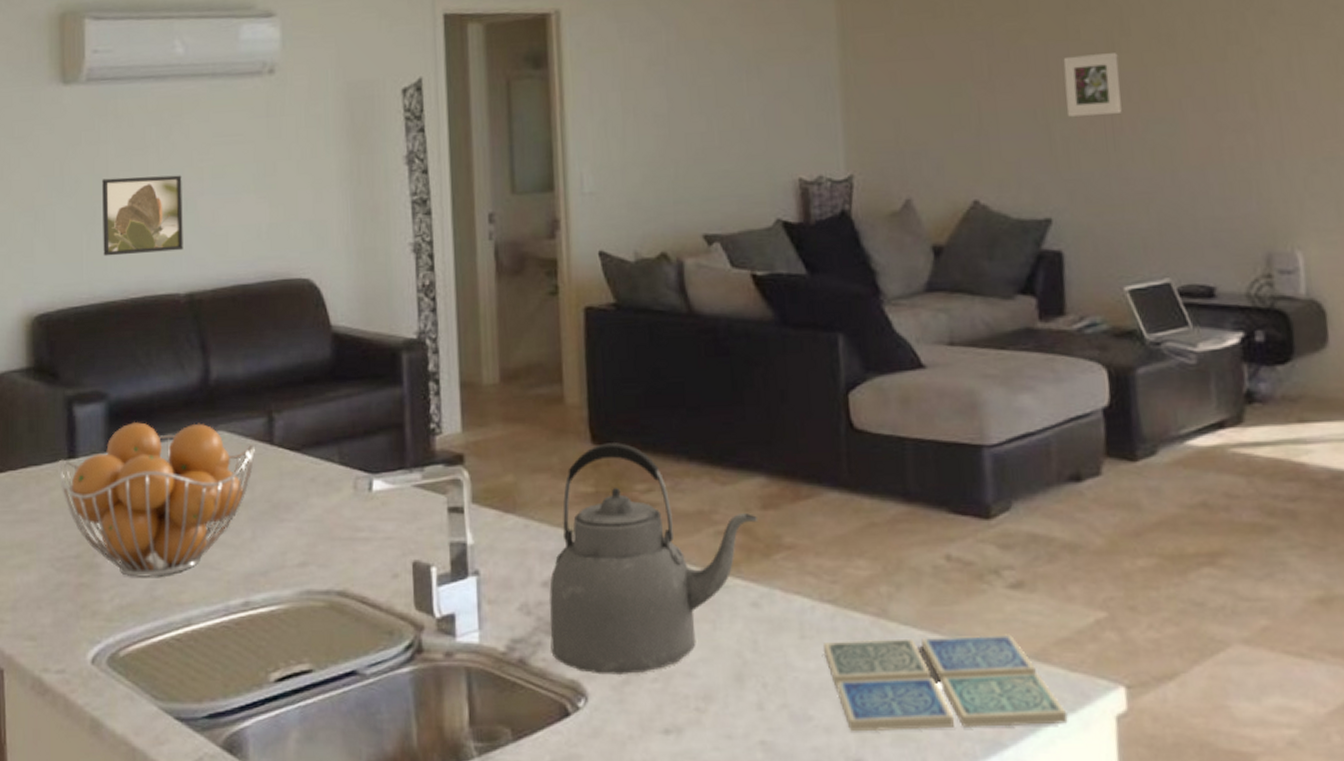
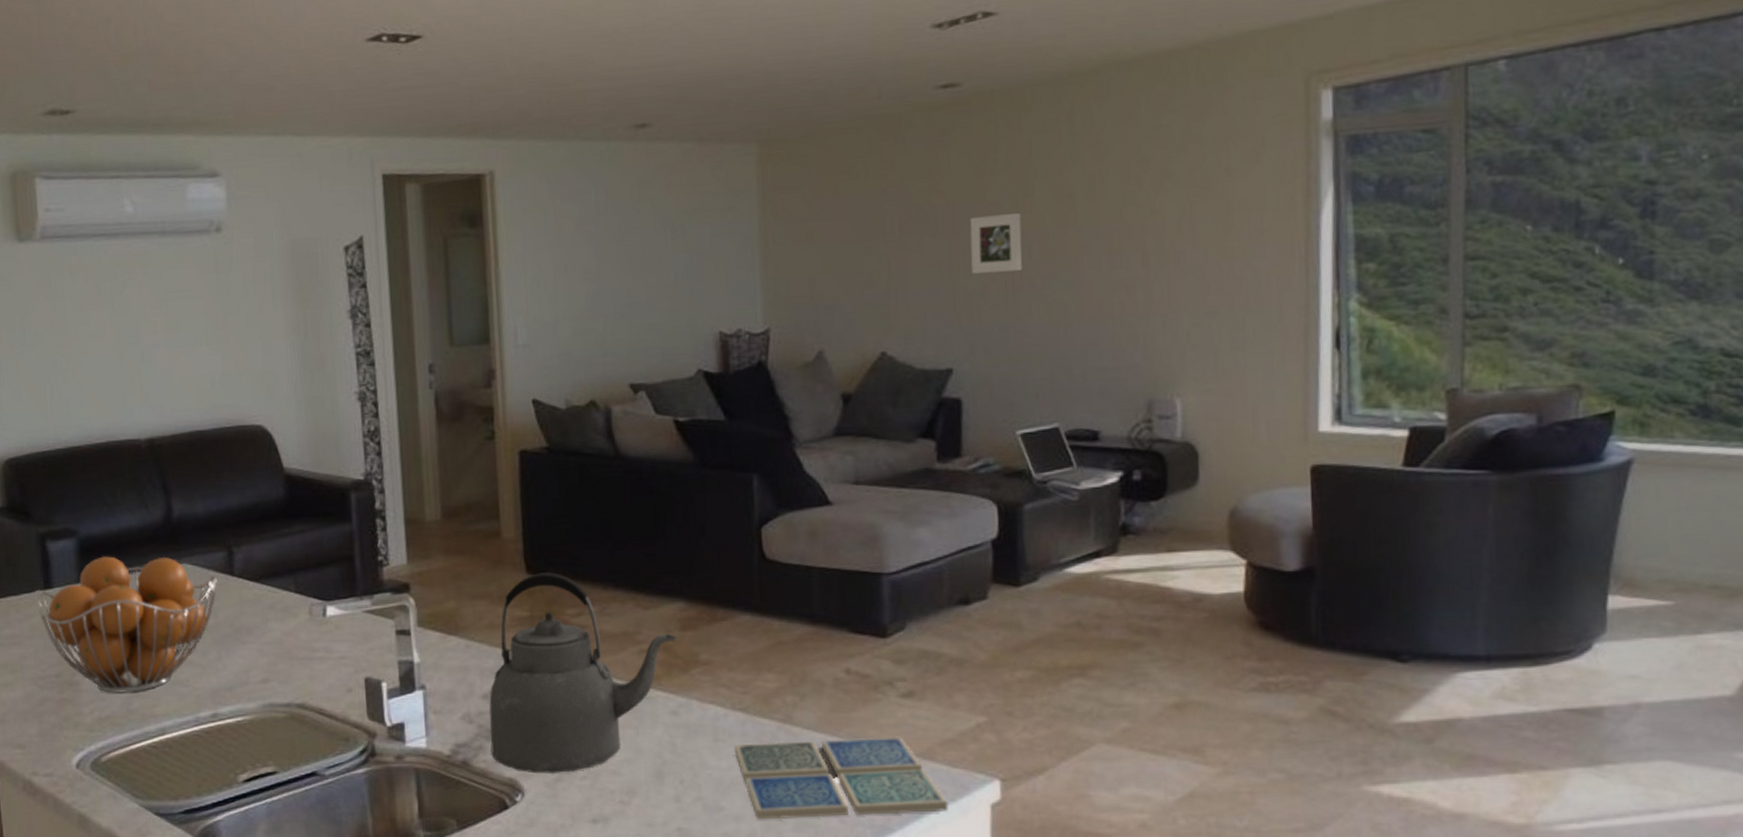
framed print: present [102,175,183,256] -> none [61,328,142,405]

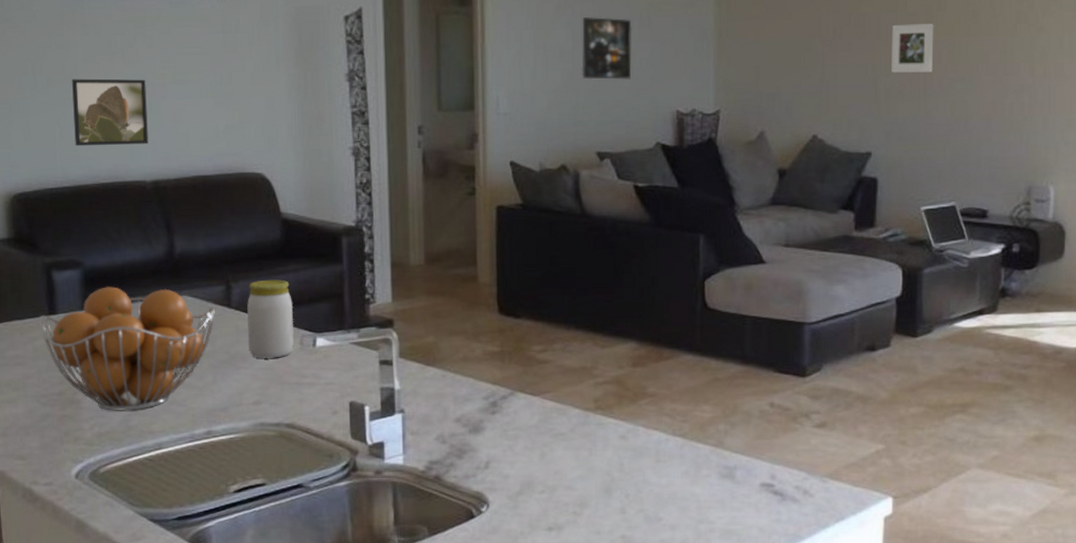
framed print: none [61,328,142,405] -> present [72,78,149,146]
jar: none [251,542,303,631] -> present [247,279,294,358]
kettle: present [489,572,677,774] -> none [461,313,628,488]
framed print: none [607,229,665,302] -> present [581,17,632,80]
drink coaster: present [734,736,949,820] -> none [673,460,849,529]

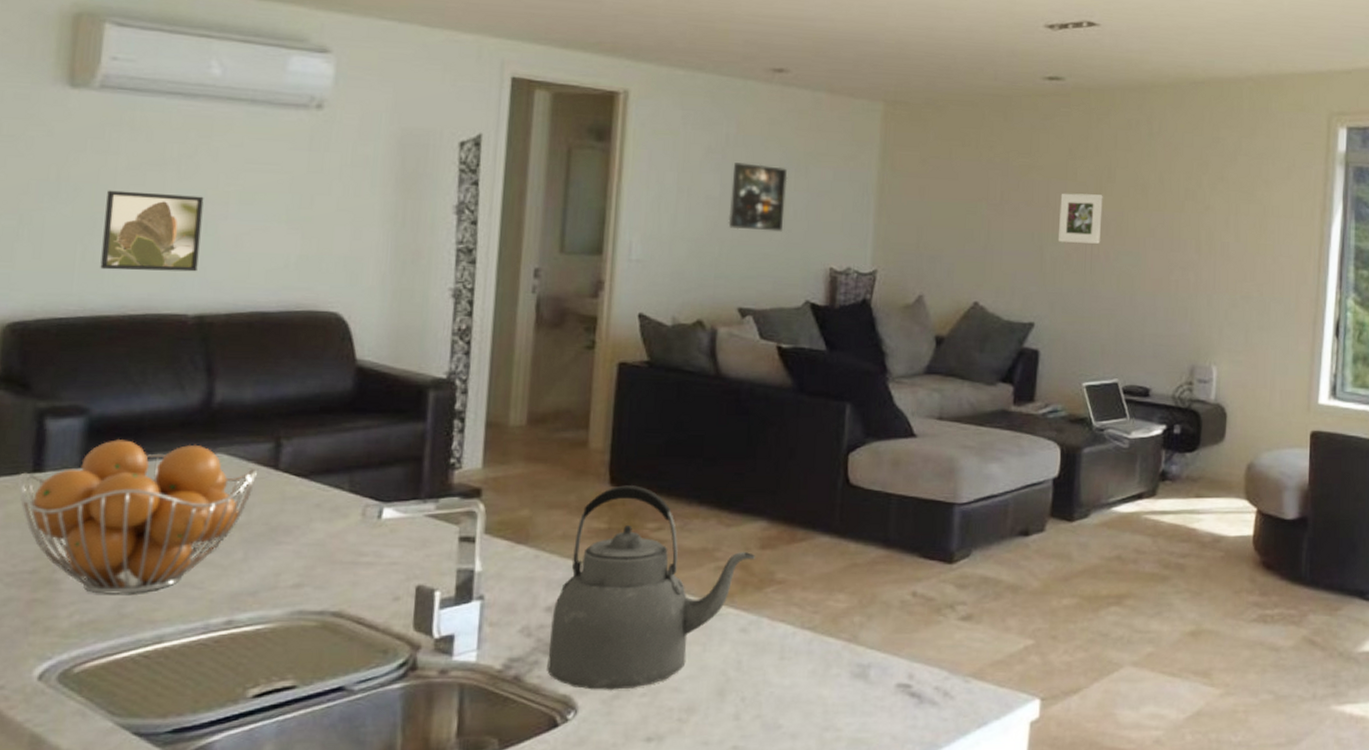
jar: present [247,279,294,358] -> none [295,437,358,532]
kettle: none [461,313,628,488] -> present [547,485,755,690]

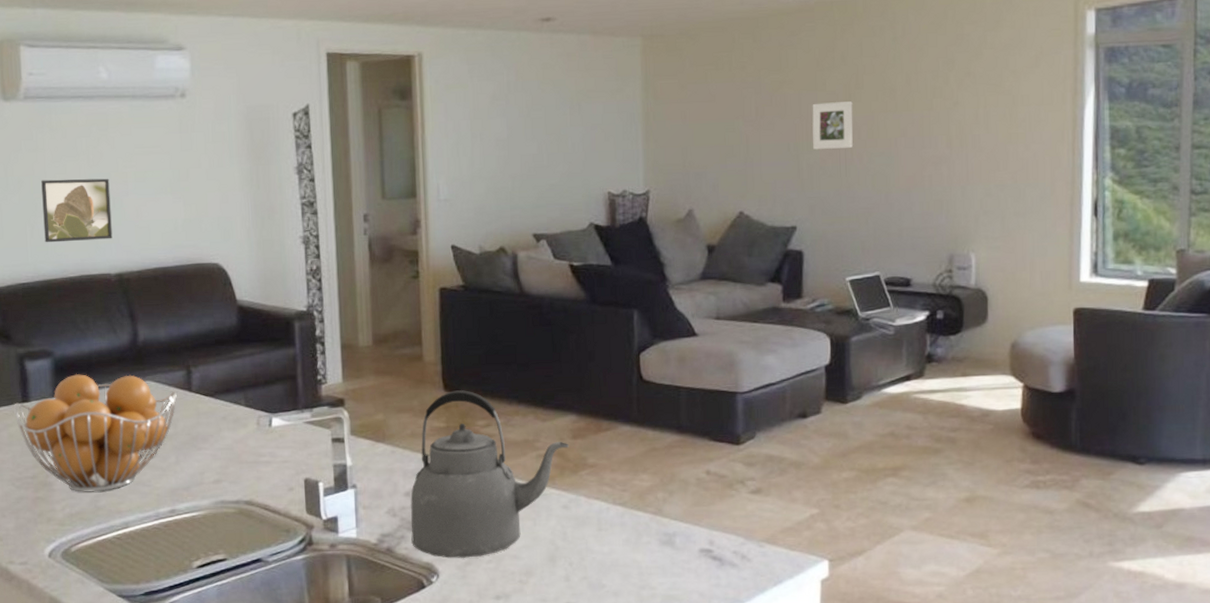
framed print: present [728,163,788,232] -> none [516,105,564,165]

